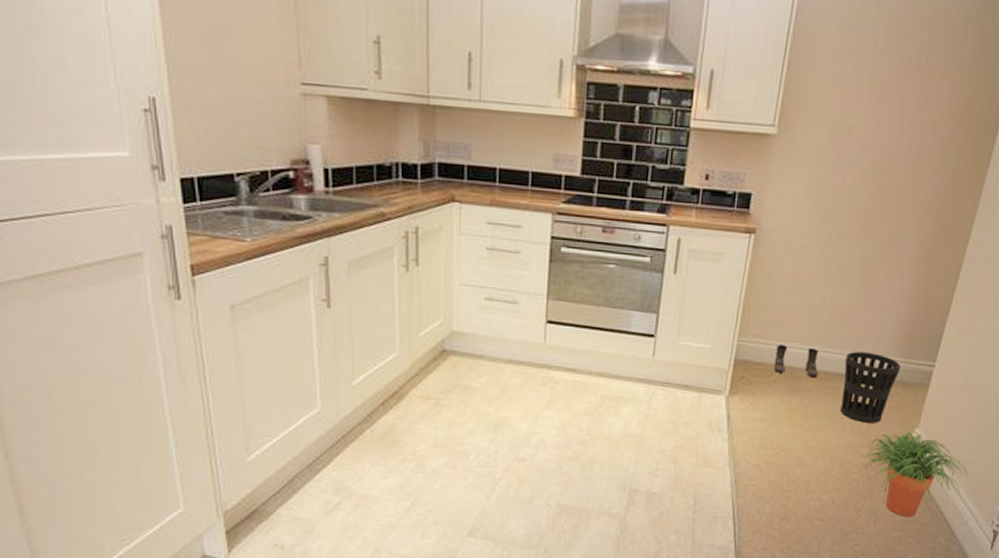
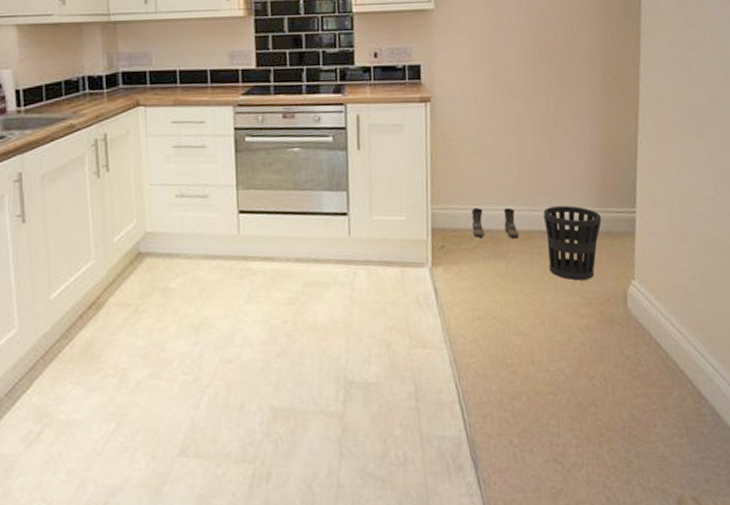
potted plant: present [864,432,969,517] -> none [584,285,701,380]

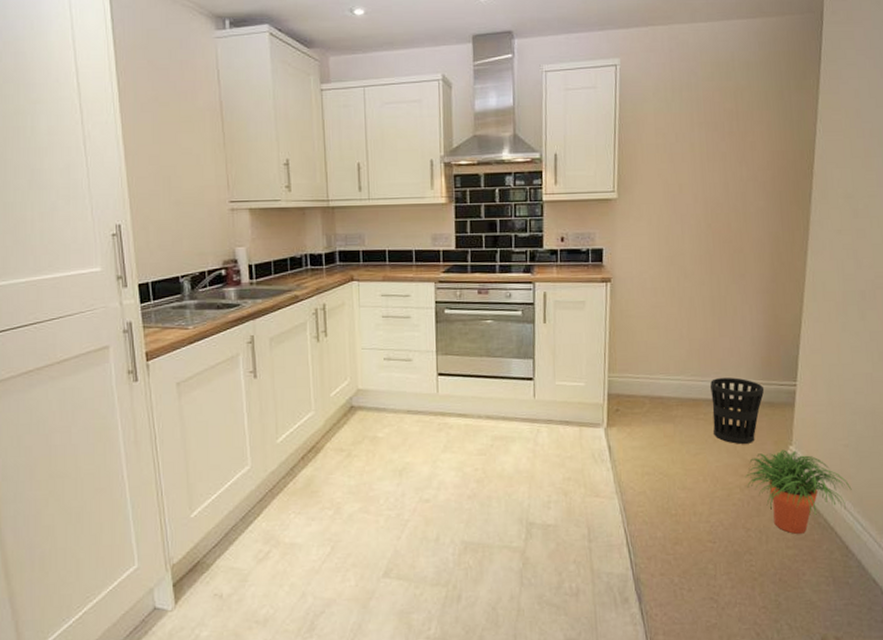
boots: present [471,207,520,238] -> none [644,377,687,404]
potted plant: none [584,285,701,380] -> present [744,450,852,534]

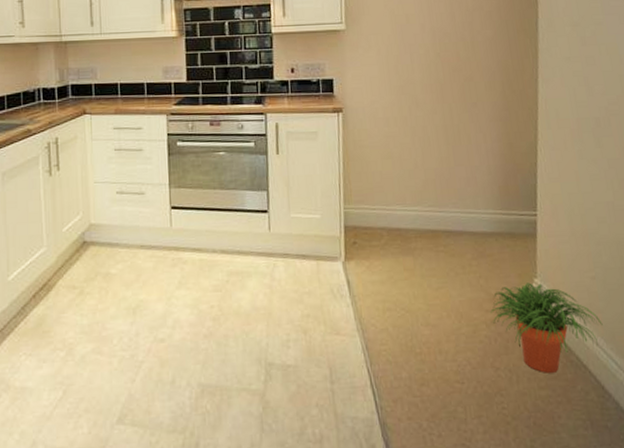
wastebasket: present [710,377,765,444] -> none [448,208,505,277]

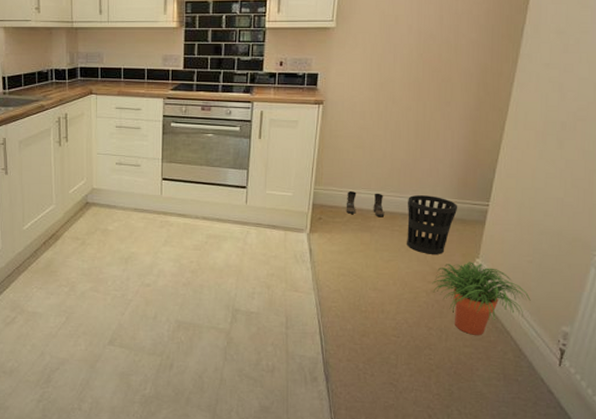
boots: none [381,208,426,236] -> present [346,191,385,216]
wastebasket: none [448,208,505,277] -> present [407,195,458,254]

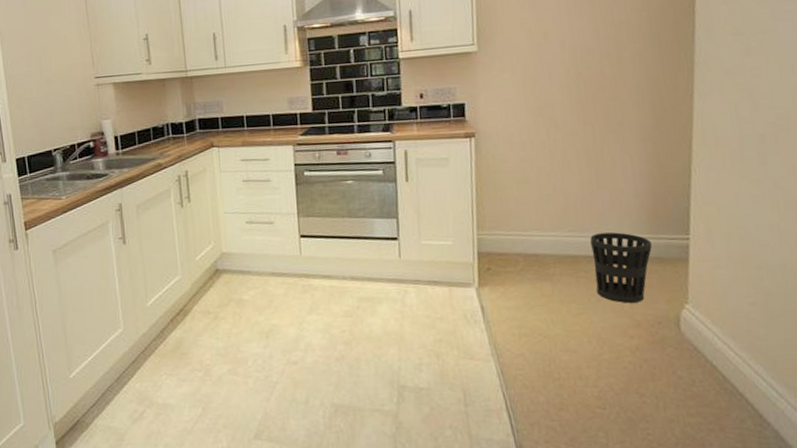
boots: present [346,191,385,216] -> none [517,234,566,262]
potted plant: present [431,262,531,335] -> none [634,308,763,400]

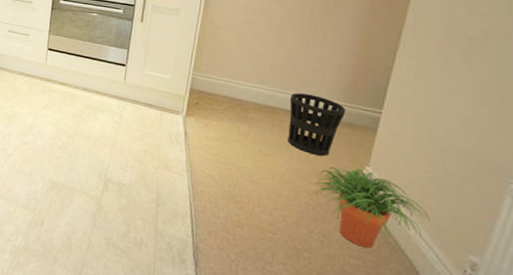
potted plant: none [634,308,763,400] -> present [313,167,431,248]

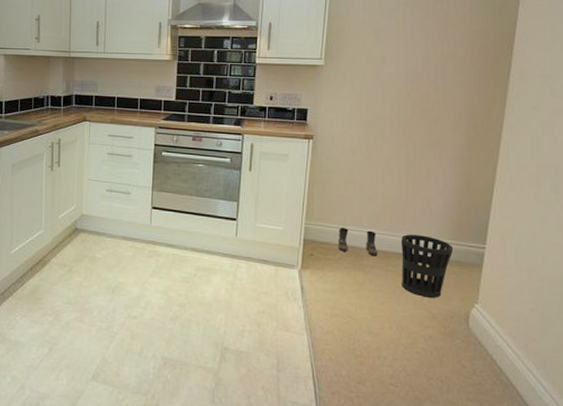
boots: none [224,81,265,110] -> present [338,228,378,255]
potted plant: present [313,167,431,248] -> none [429,307,536,388]

